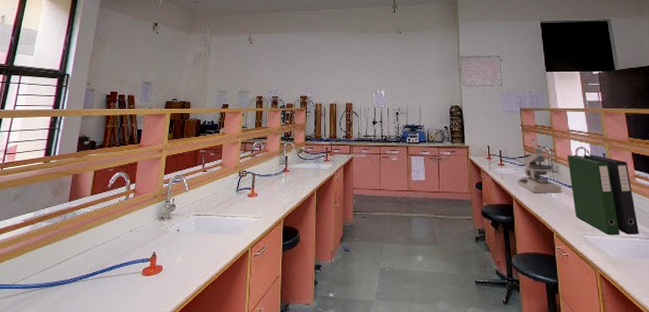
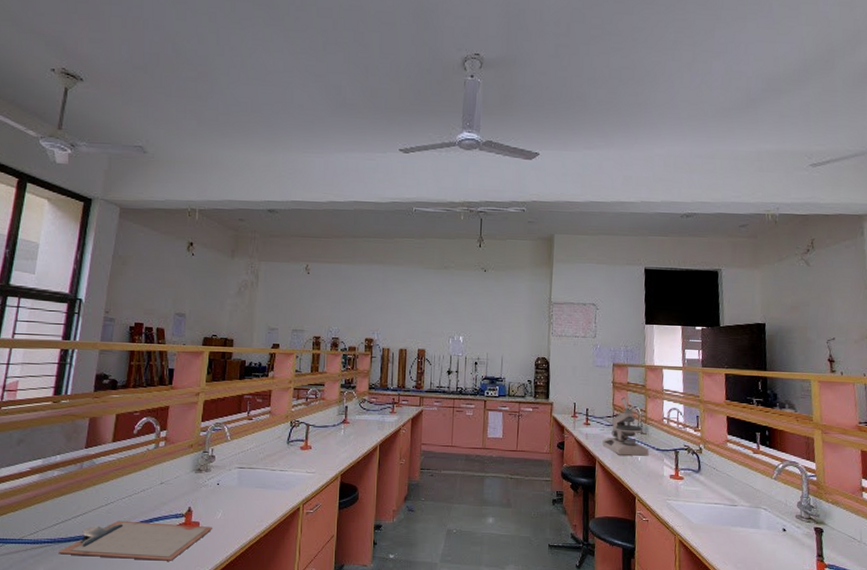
clipboard: none [44,266,173,303] -> present [58,520,212,561]
binder: present [568,155,639,235] -> none [658,416,725,501]

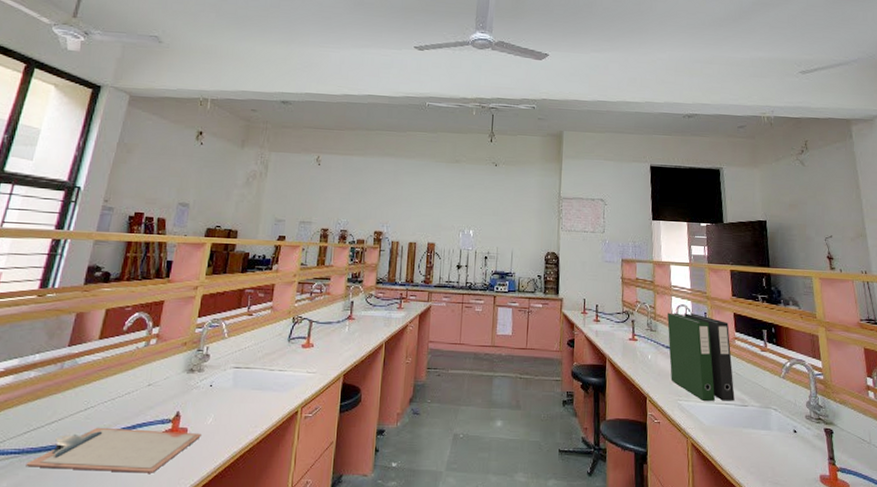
microscope: present [602,397,649,456] -> none [612,293,659,354]
binder: none [658,416,725,501] -> present [667,312,735,401]

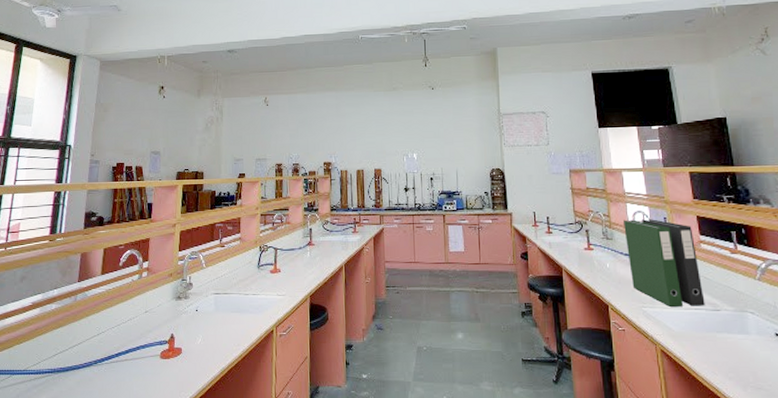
clipboard: present [25,427,201,473] -> none [58,349,194,387]

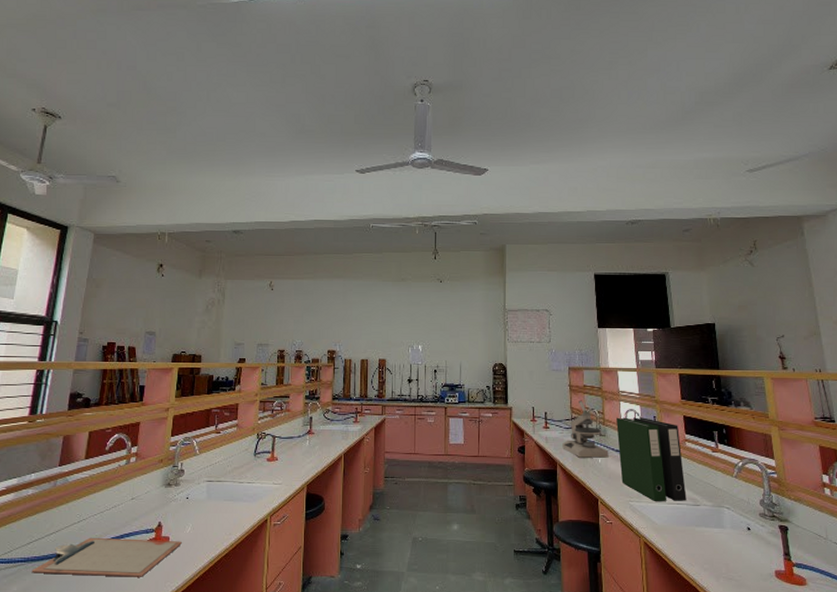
clipboard: none [58,349,194,387] -> present [31,537,182,577]
microscope: none [567,203,617,263] -> present [562,400,609,458]

